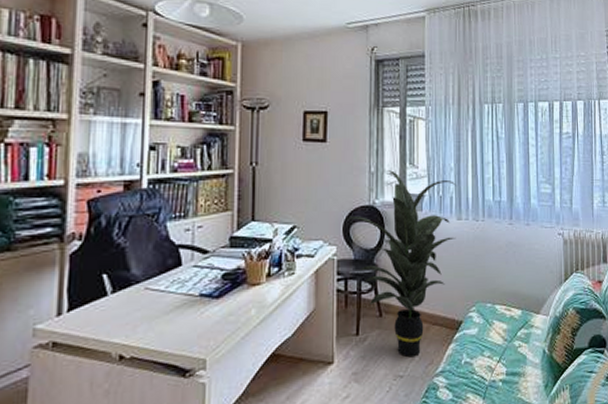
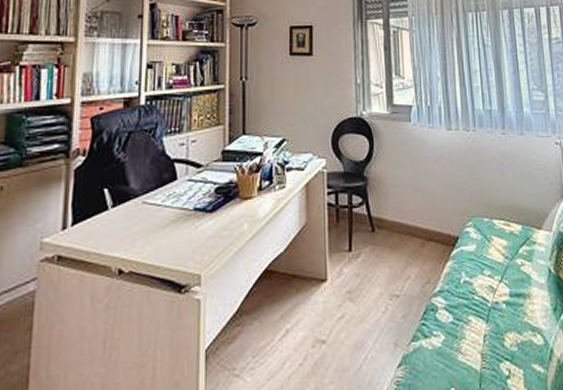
indoor plant: present [344,170,457,357] -> none [332,81,447,275]

